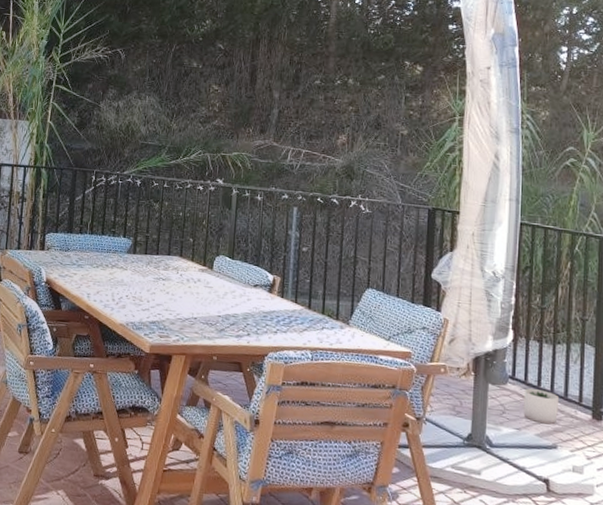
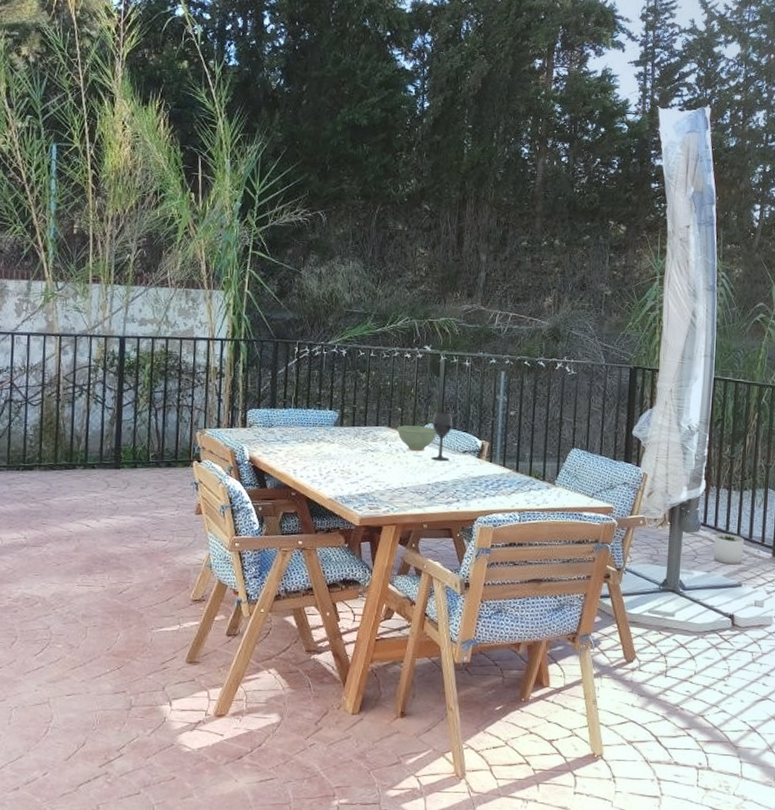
bowl: none [188,256,228,283] -> present [396,425,437,452]
wine glass: none [222,244,244,294] -> present [431,411,452,461]

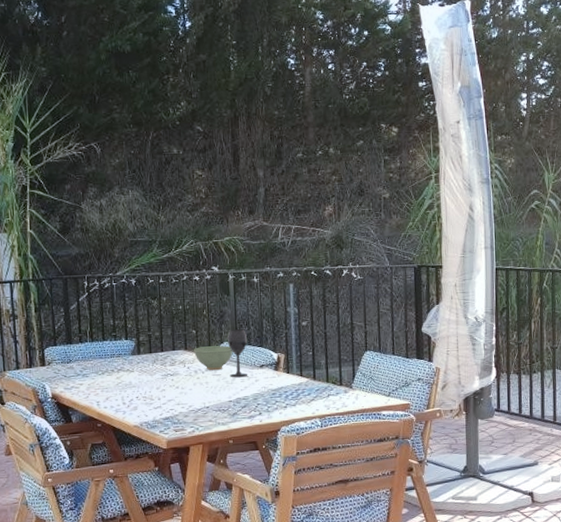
planter: present [713,533,745,565] -> none [508,416,538,446]

